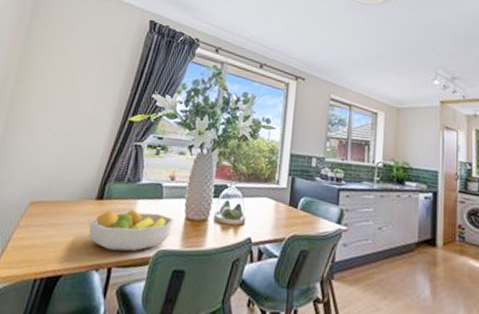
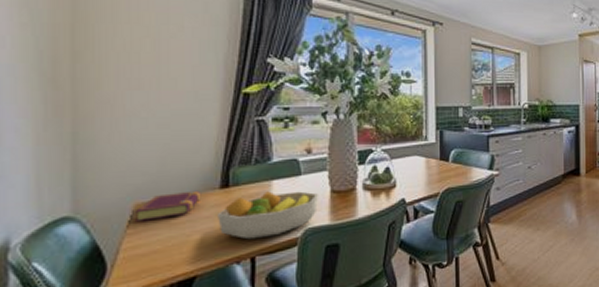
book: none [28,197,81,218] -> present [136,190,202,221]

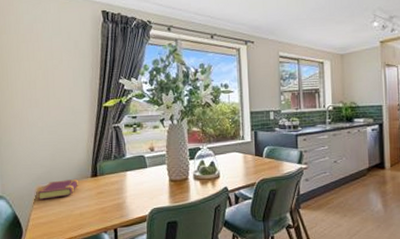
fruit bowl: present [218,191,319,240] -> none [90,180,161,215]

